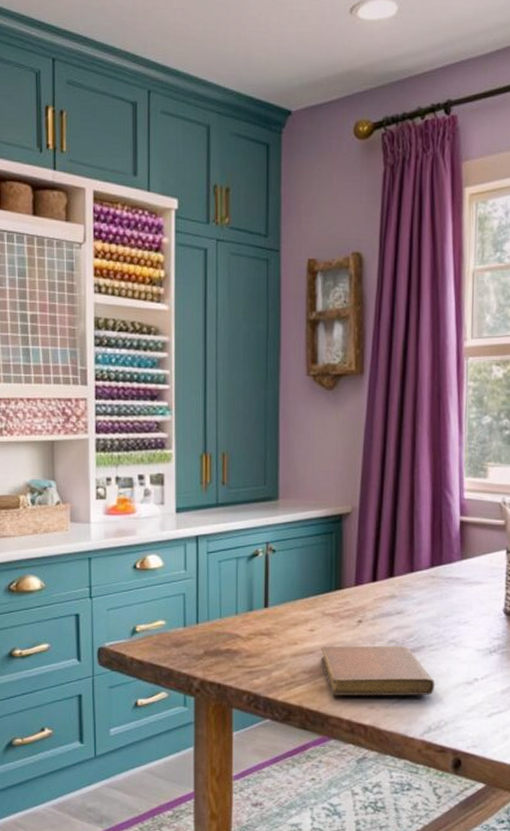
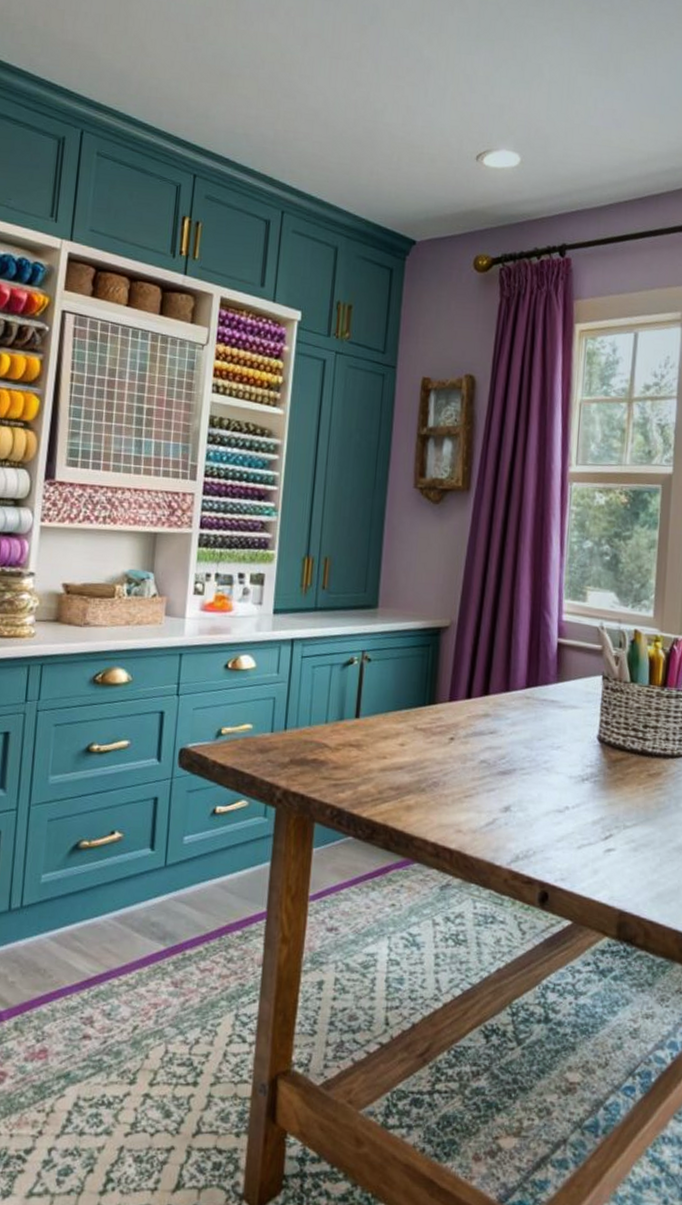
notebook: present [320,646,435,695] -> none [410,762,525,821]

